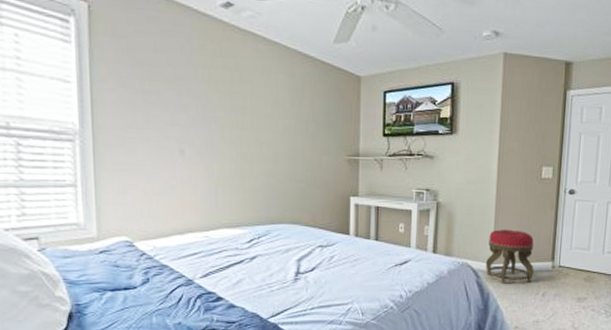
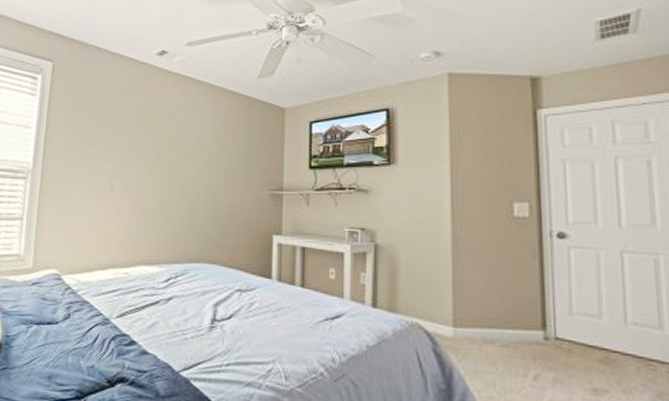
stool: present [485,229,534,284] -> none [443,281,516,358]

